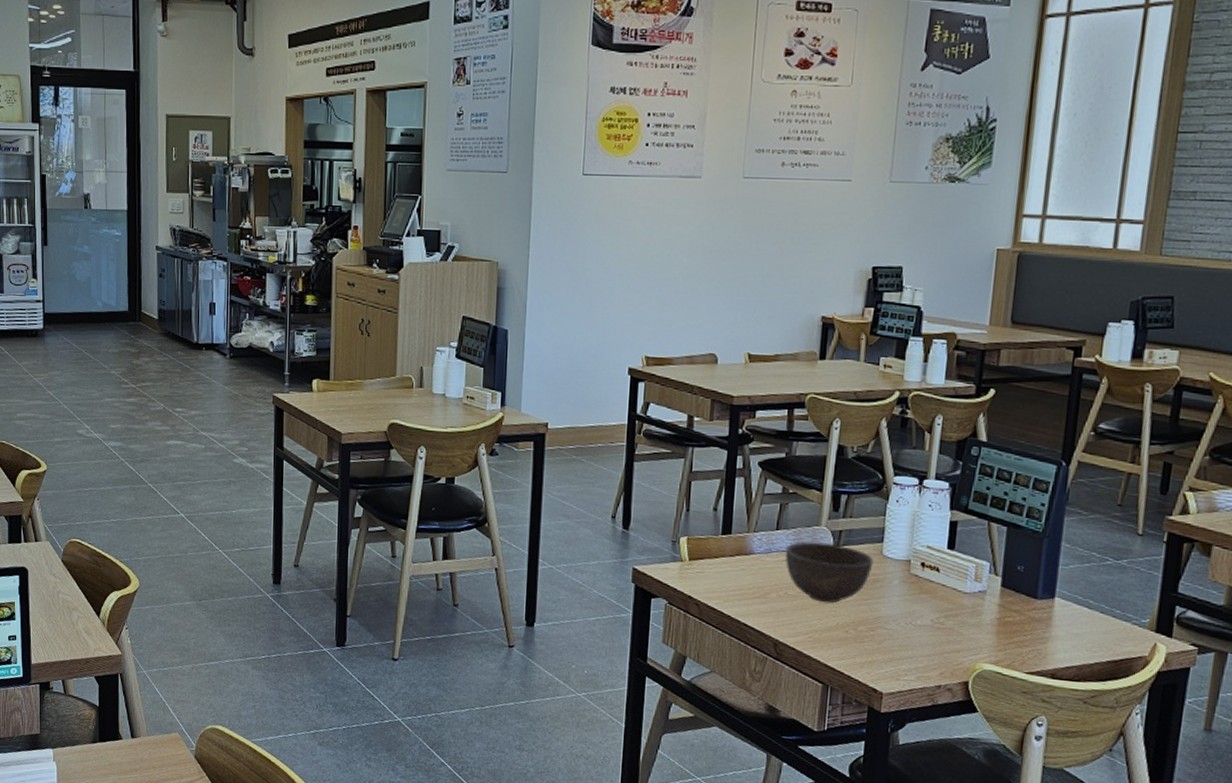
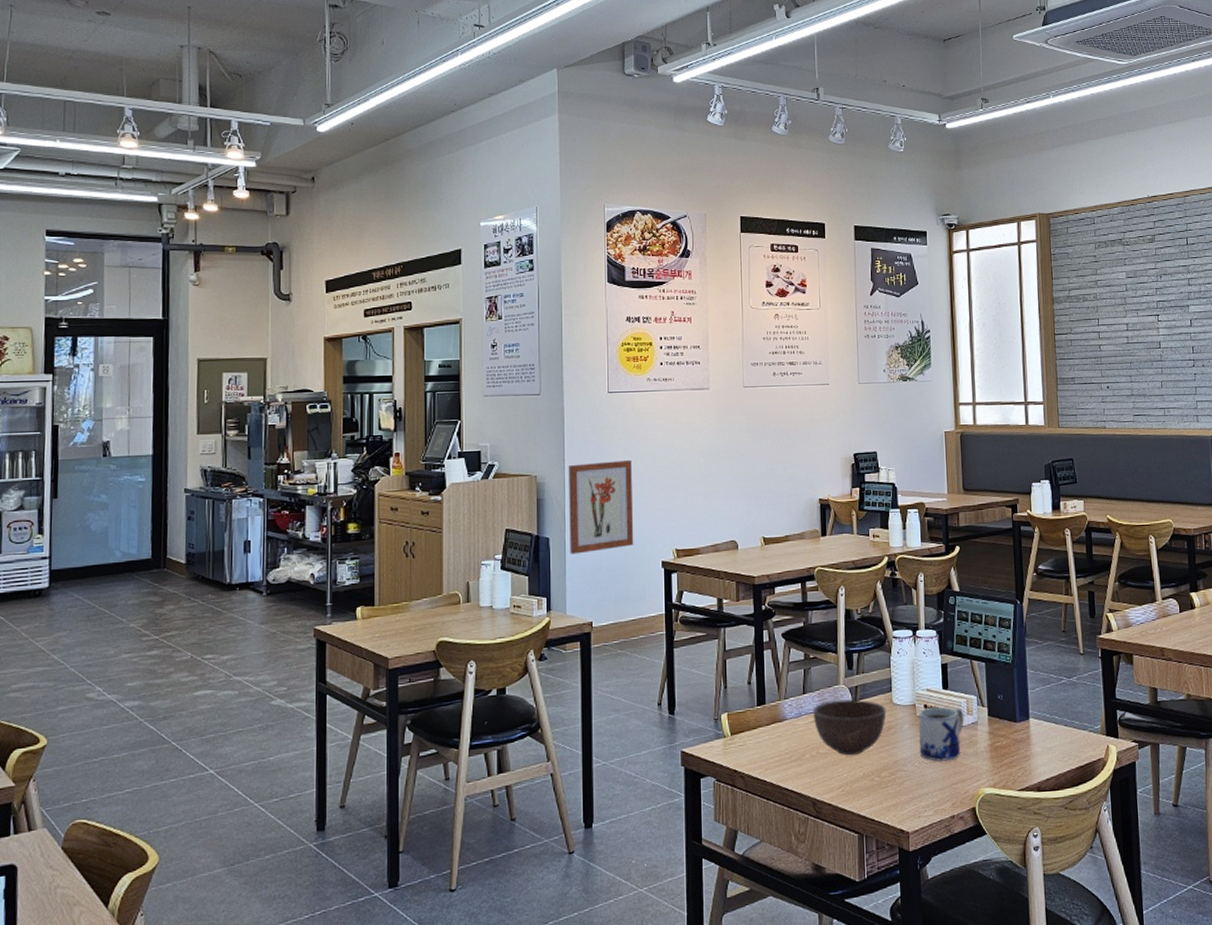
wall art: none [528,252,604,351] -> present [569,459,634,555]
mug: none [907,566,971,627] -> present [919,706,965,762]

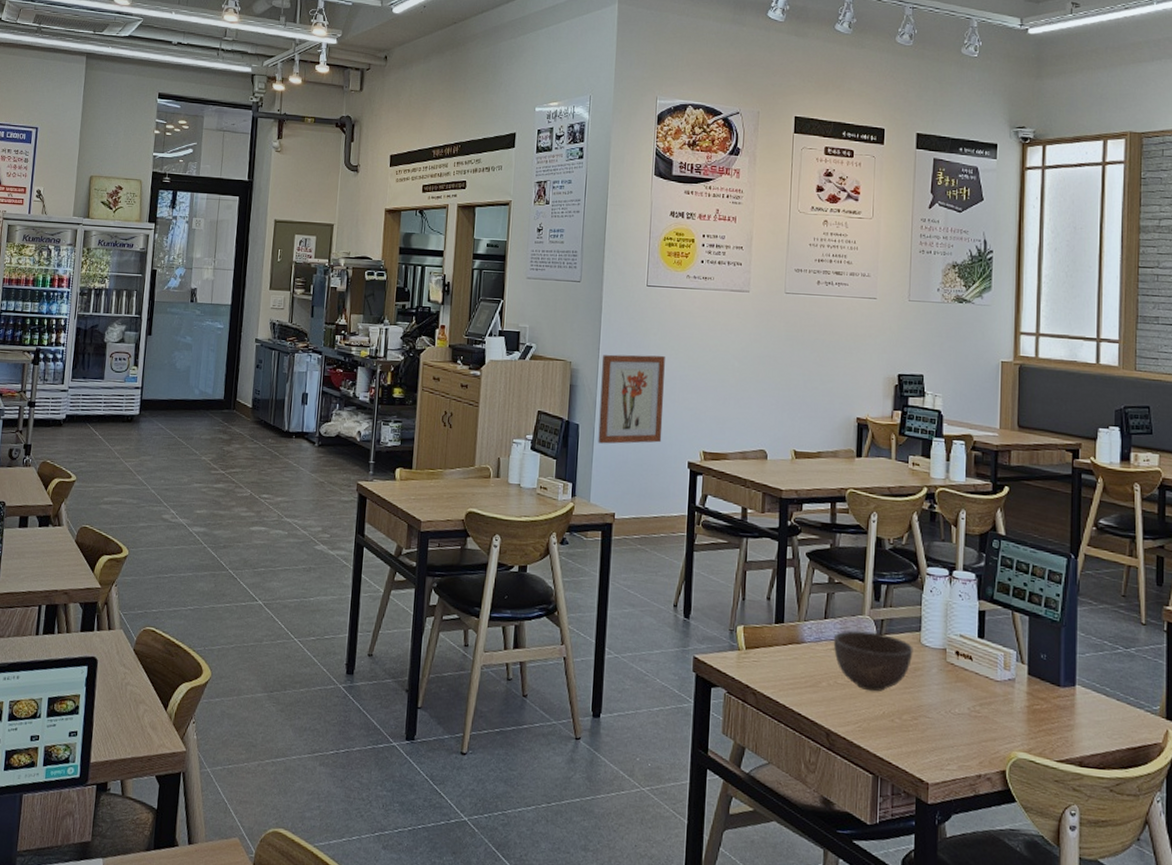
mug: present [919,706,965,762] -> none [946,654,1000,716]

